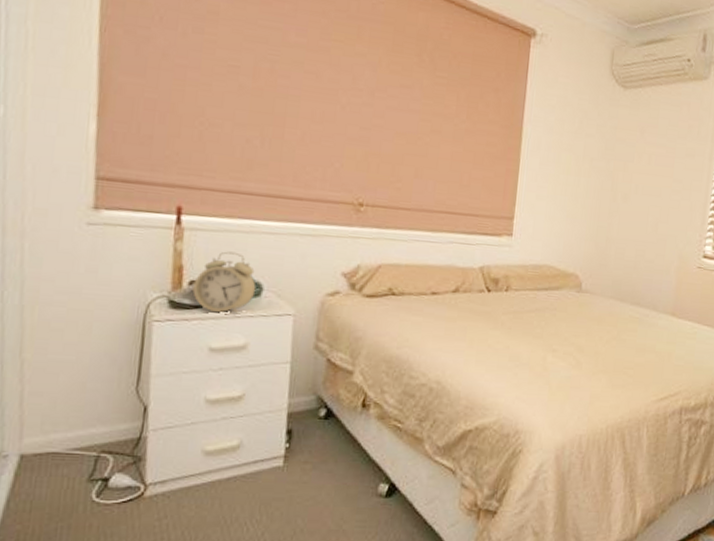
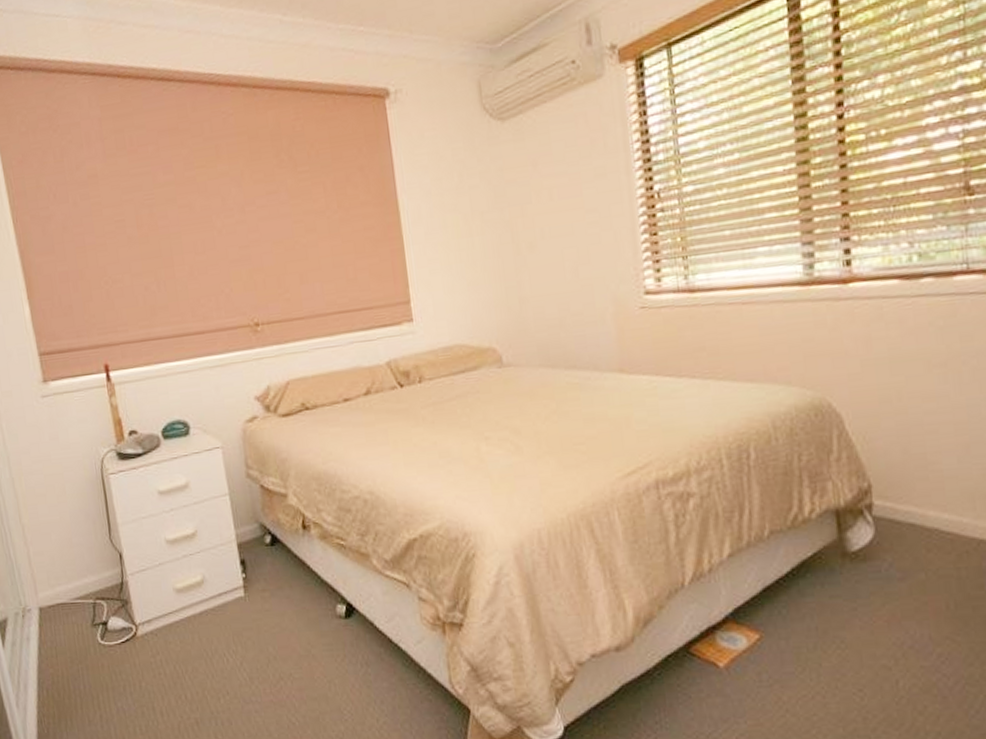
alarm clock: present [193,251,257,315] -> none [132,396,185,457]

